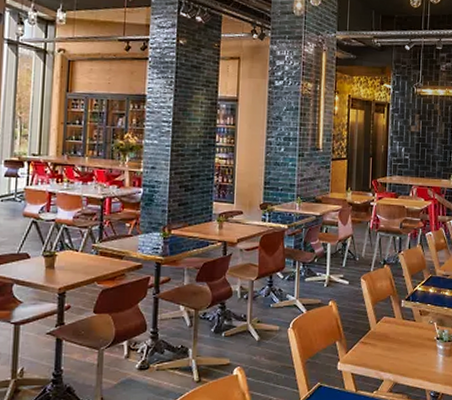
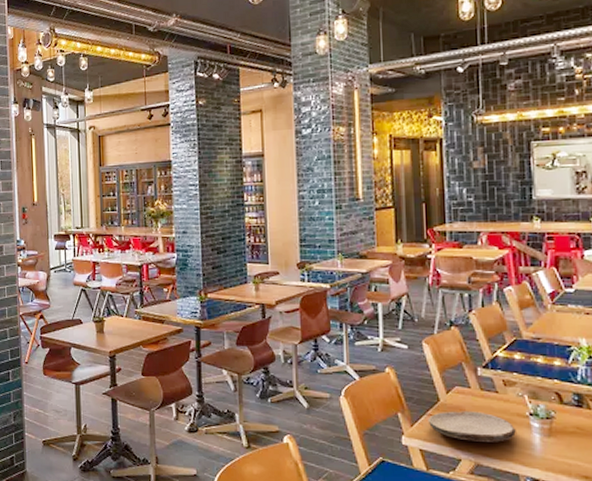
plate: none [360,338,426,364] -> present [427,411,516,442]

